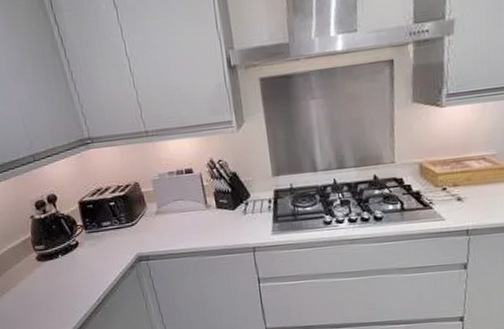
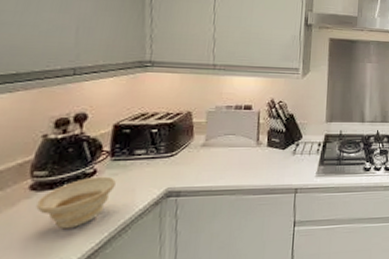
bowl: none [45,246,96,290] -> present [36,176,116,230]

